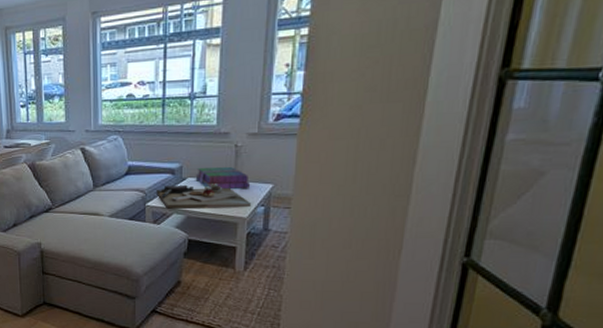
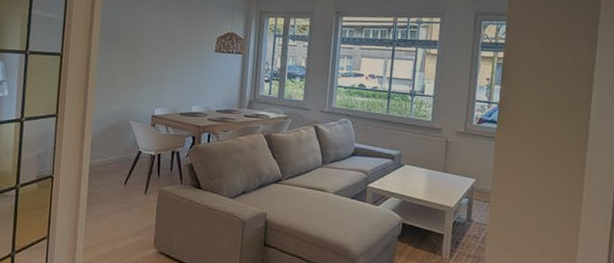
decorative tray: present [156,184,252,209] -> none [377,170,458,197]
books: present [195,166,251,190] -> none [411,157,458,181]

